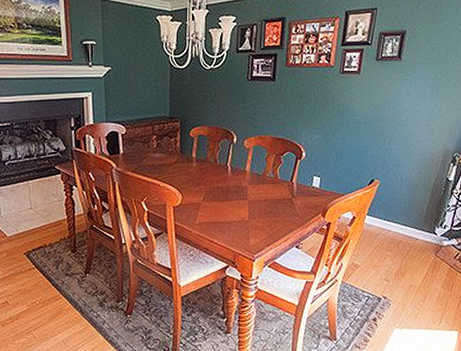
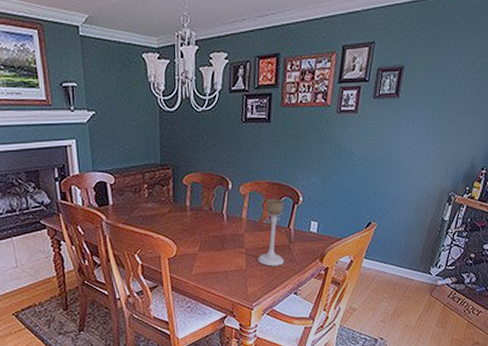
candle holder: none [259,153,287,219] -> present [257,198,285,266]

